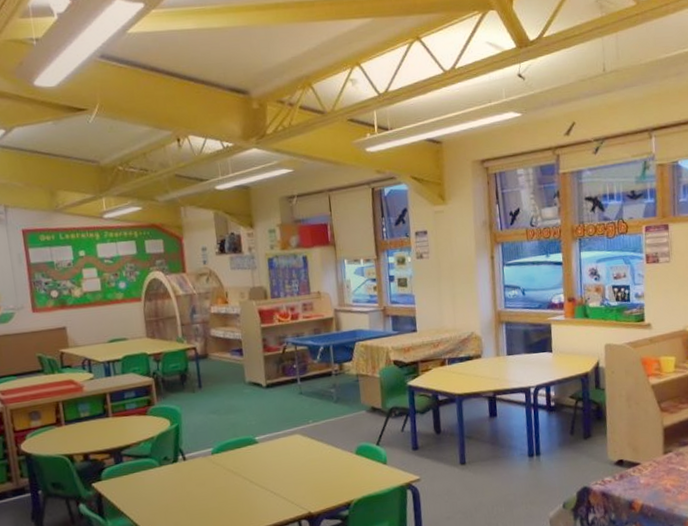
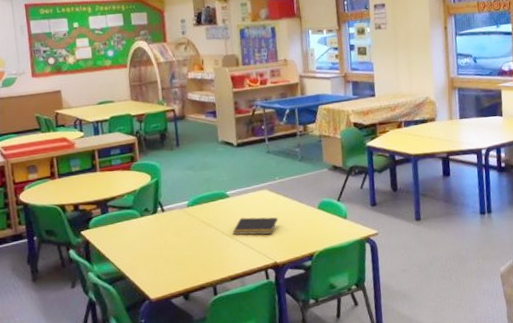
notepad: none [262,464,312,484] -> present [232,217,278,235]

